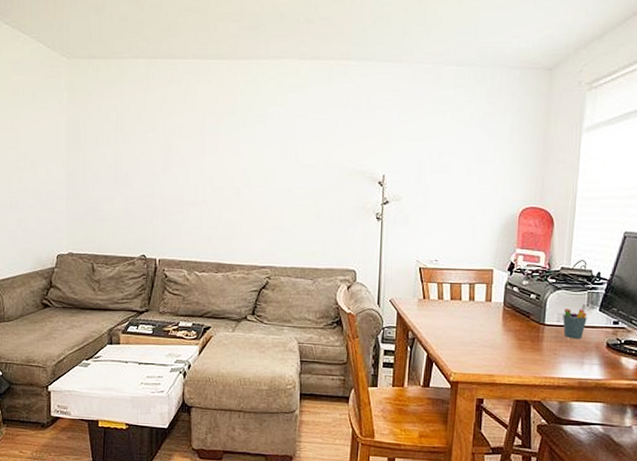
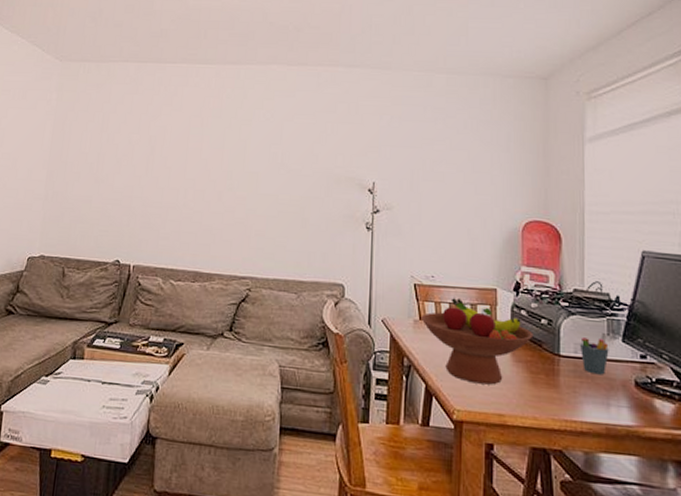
fruit bowl: none [425,279,523,351] -> present [421,298,534,385]

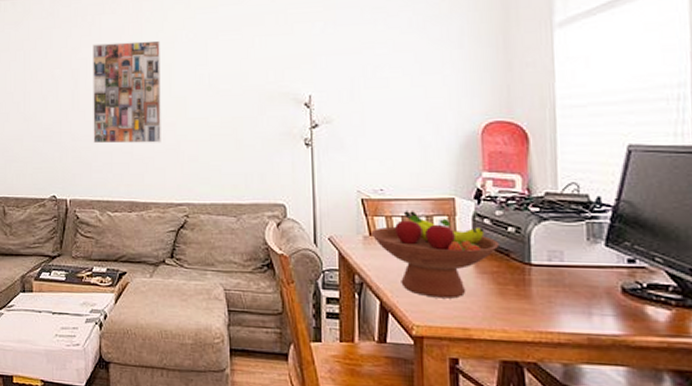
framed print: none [163,114,238,216] -> present [93,40,161,144]
pen holder: present [580,332,609,375] -> none [555,236,590,283]

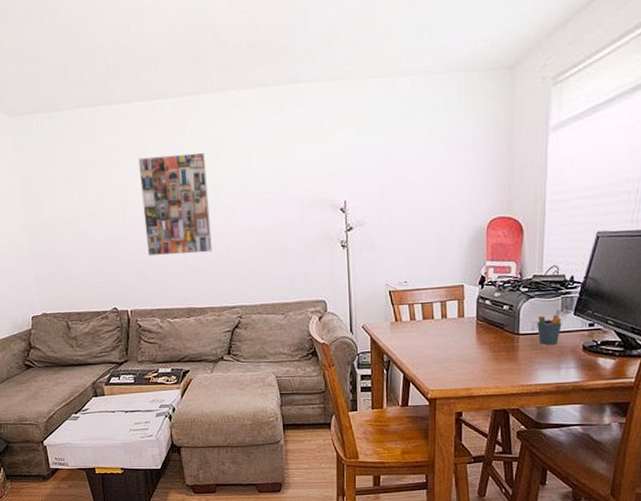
fruit bowl: present [371,211,500,299] -> none [397,298,496,367]
pen holder: none [555,236,590,283] -> present [537,309,562,345]

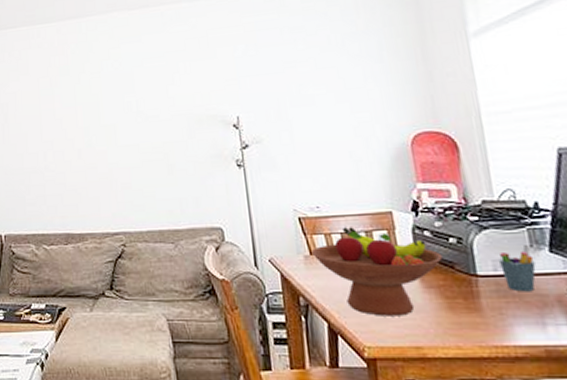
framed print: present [138,152,213,256] -> none [20,71,94,176]
fruit bowl: none [397,298,496,367] -> present [311,227,443,316]

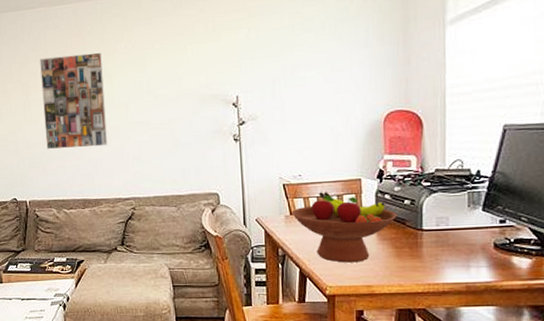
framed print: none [20,71,94,176] -> present [40,52,108,149]
pen holder: present [499,244,536,292] -> none [442,204,470,242]

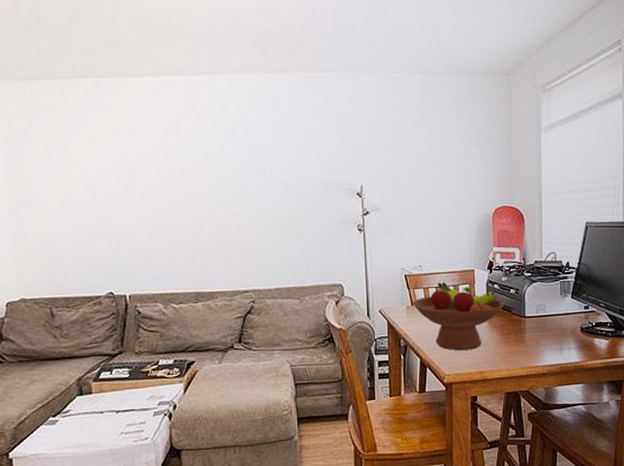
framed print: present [40,52,108,149] -> none [147,131,225,236]

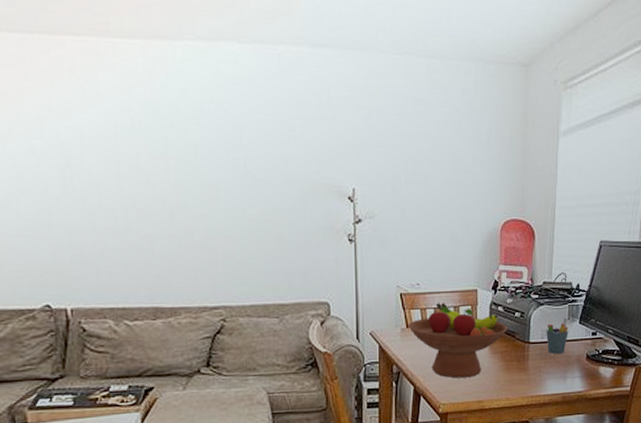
pen holder: none [540,292,562,327] -> present [546,317,569,354]

